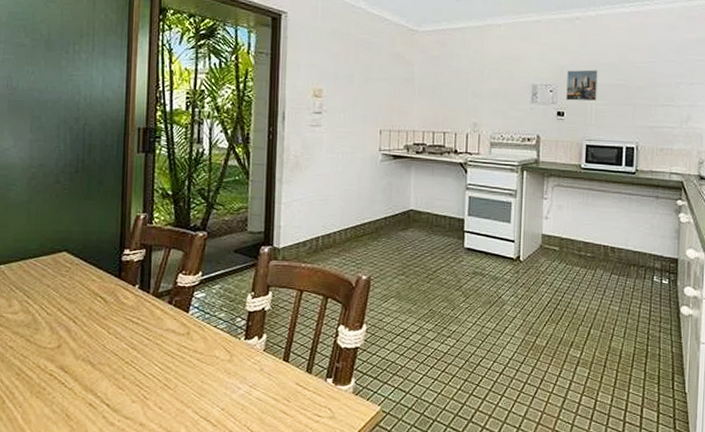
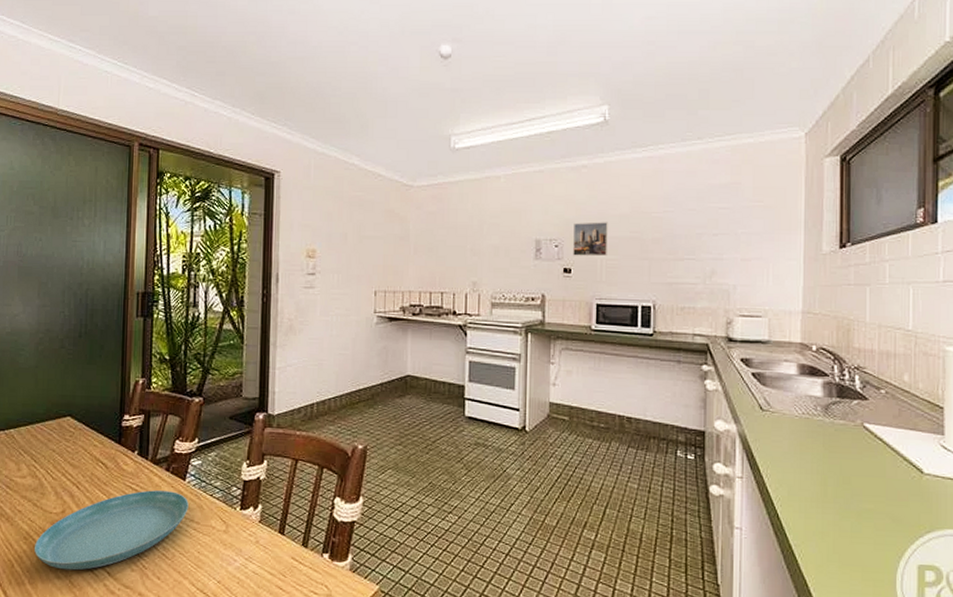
saucer: none [27,323,192,404] -> present [33,490,189,571]

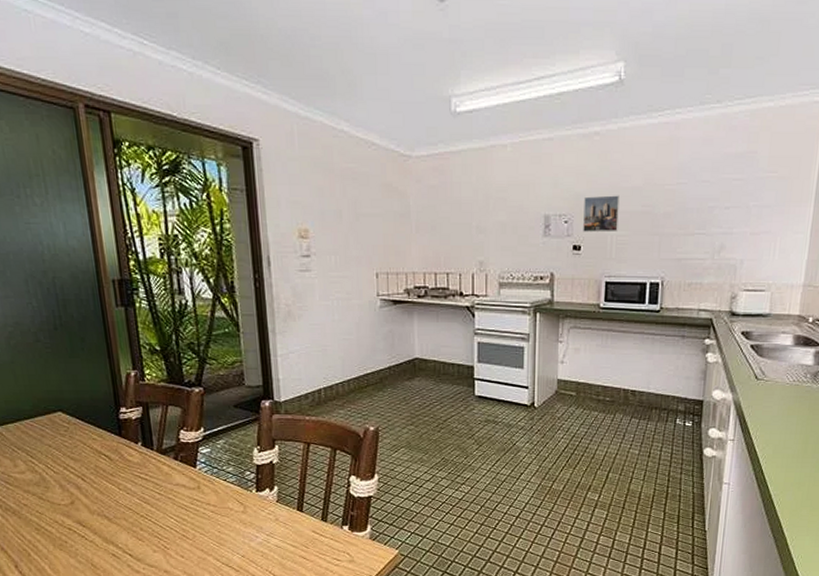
saucer: present [33,490,189,571] -> none [48,478,203,555]

